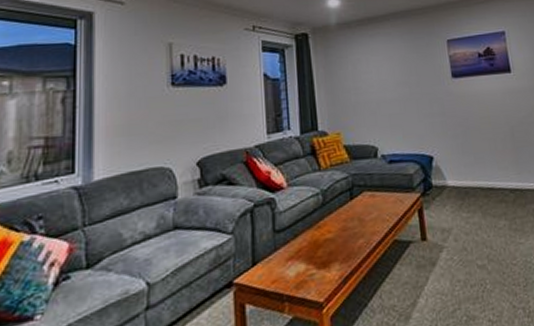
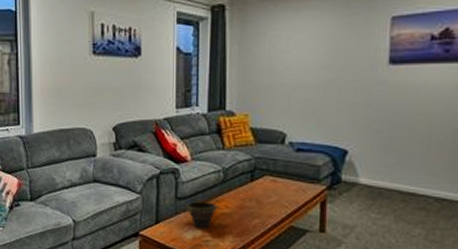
bowl: none [281,229,322,261] -> present [181,201,220,228]

